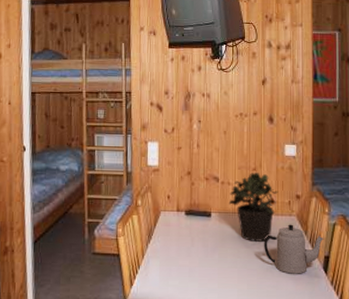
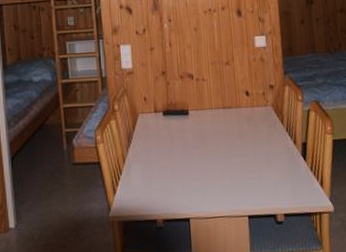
potted plant: present [228,172,279,242] -> none [204,65,252,136]
teapot: present [264,224,324,274] -> none [242,114,300,164]

